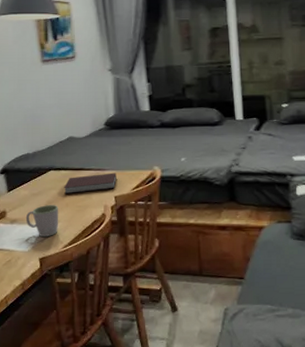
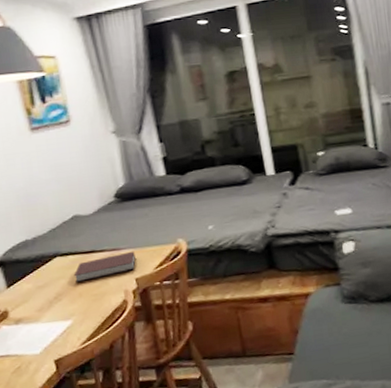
mug: present [25,205,59,238] -> none [32,296,73,336]

